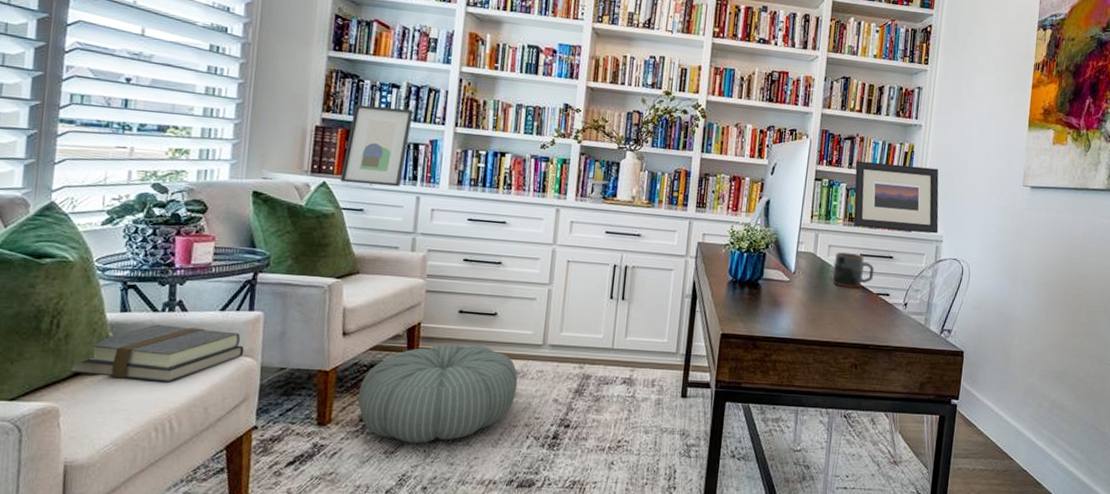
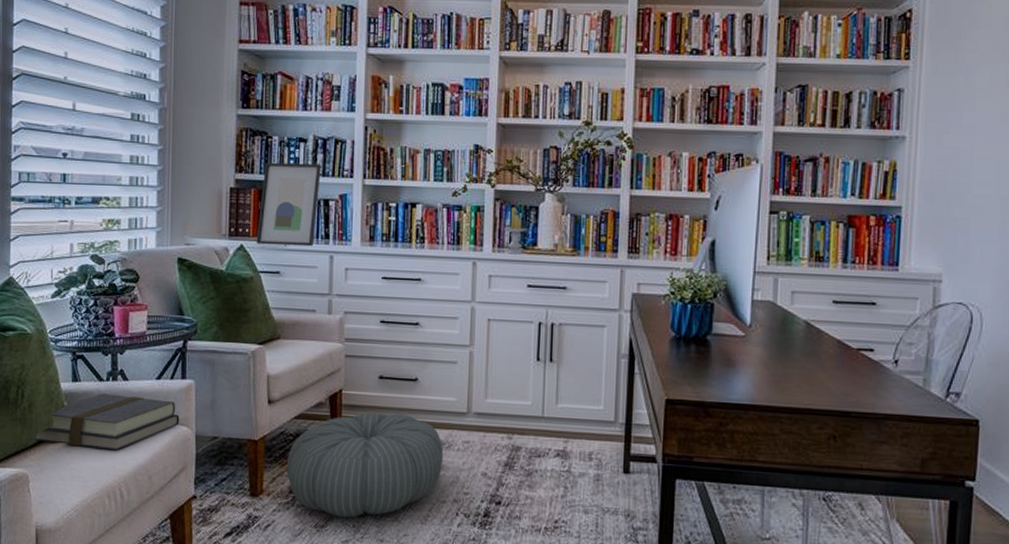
mug: present [832,251,875,289] -> none [798,298,853,344]
picture frame: present [853,160,939,234] -> none [820,186,936,272]

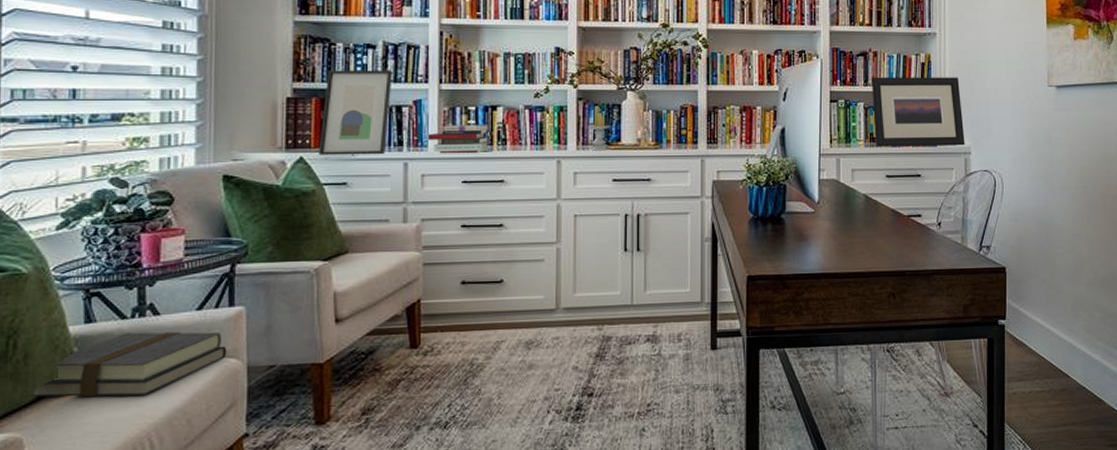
pouf: present [286,412,444,518] -> none [358,317,533,433]
books: none [351,220,408,251] -> present [427,124,489,154]
picture frame: none [820,186,936,272] -> present [871,77,965,147]

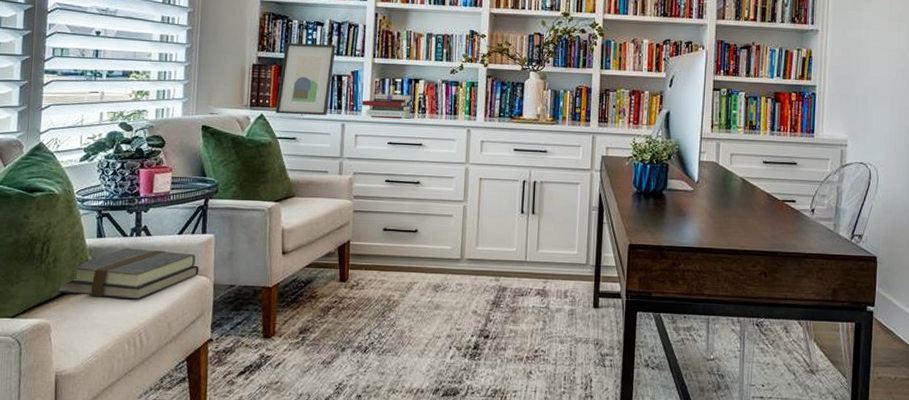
candle: present [586,106,611,151] -> none [494,83,515,124]
picture frame: present [871,77,965,147] -> none [753,68,842,138]

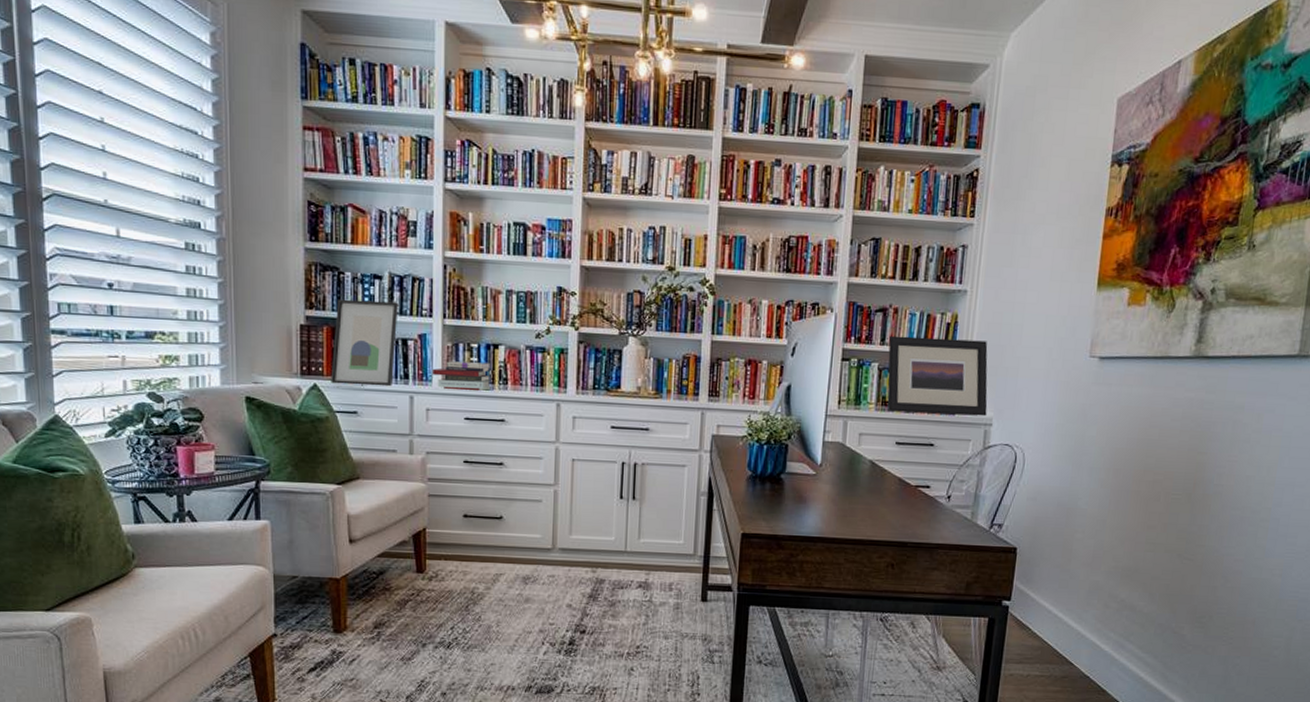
book: present [56,248,199,300] -> none [94,535,255,592]
picture frame: none [753,68,842,138] -> present [887,335,988,416]

